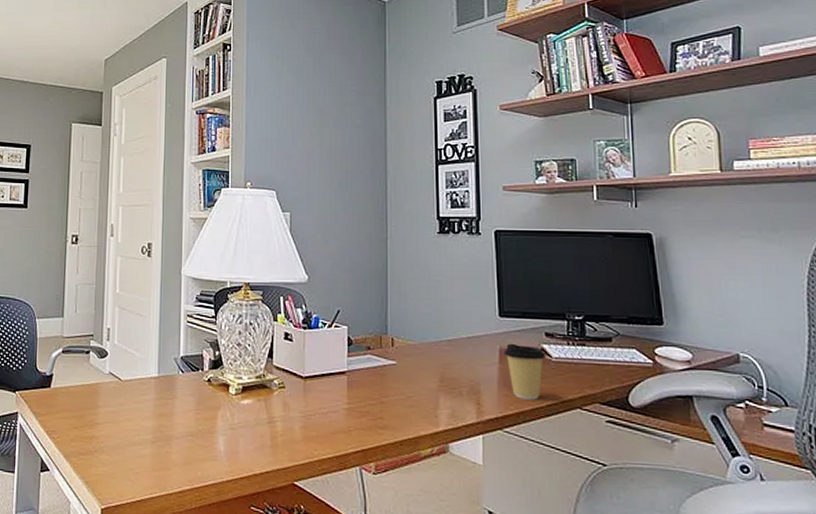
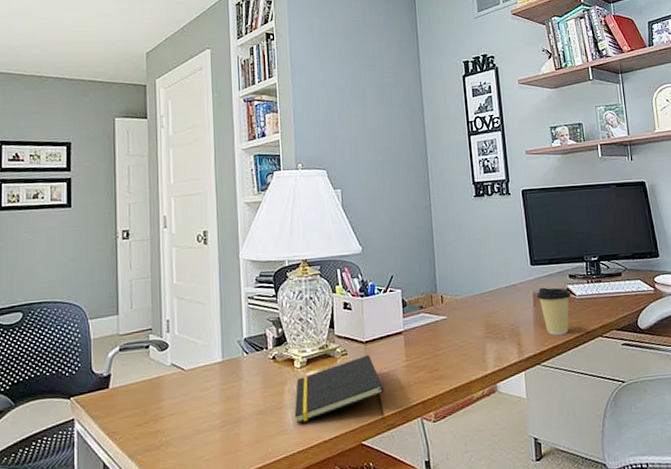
notepad: none [226,391,321,452] -> present [294,355,384,424]

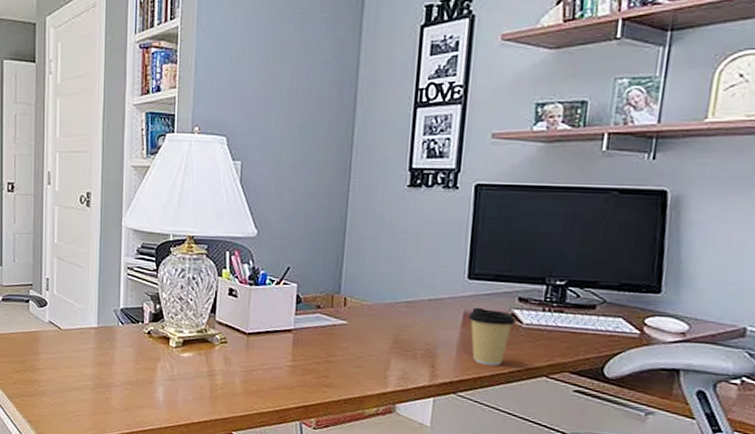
notepad: present [294,355,384,424] -> none [165,347,263,402]

